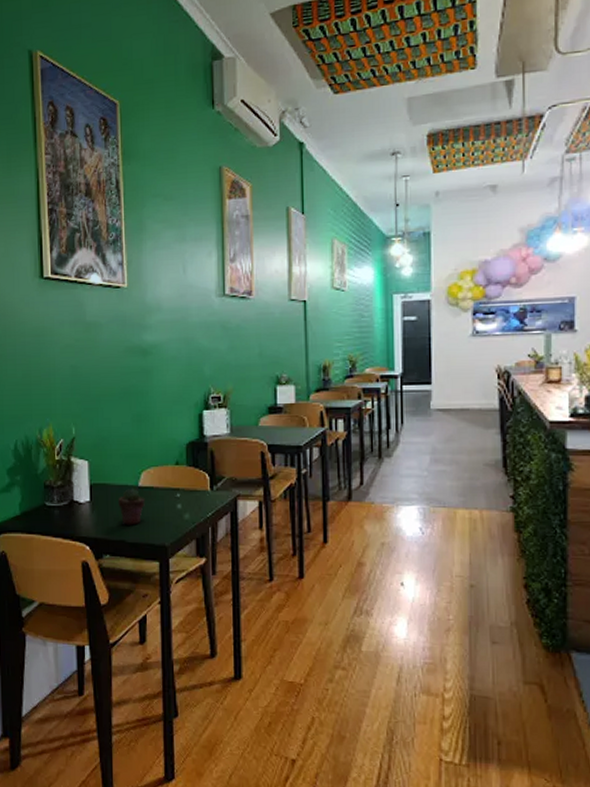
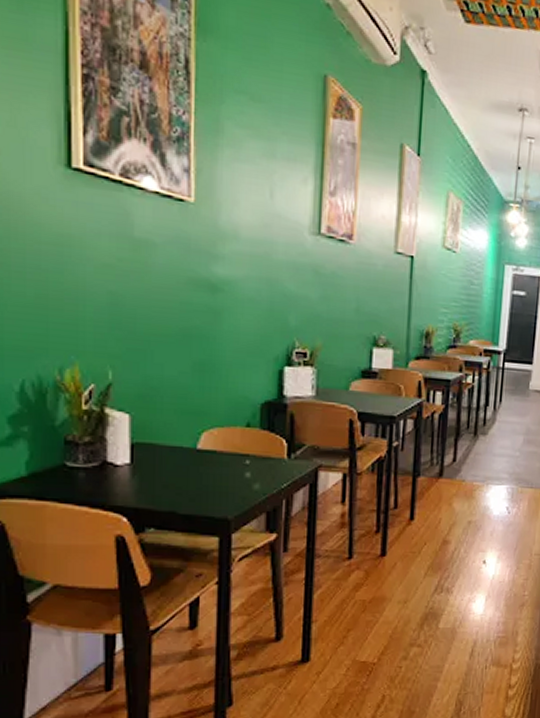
potted succulent: present [118,488,145,525] -> none [169,450,205,495]

